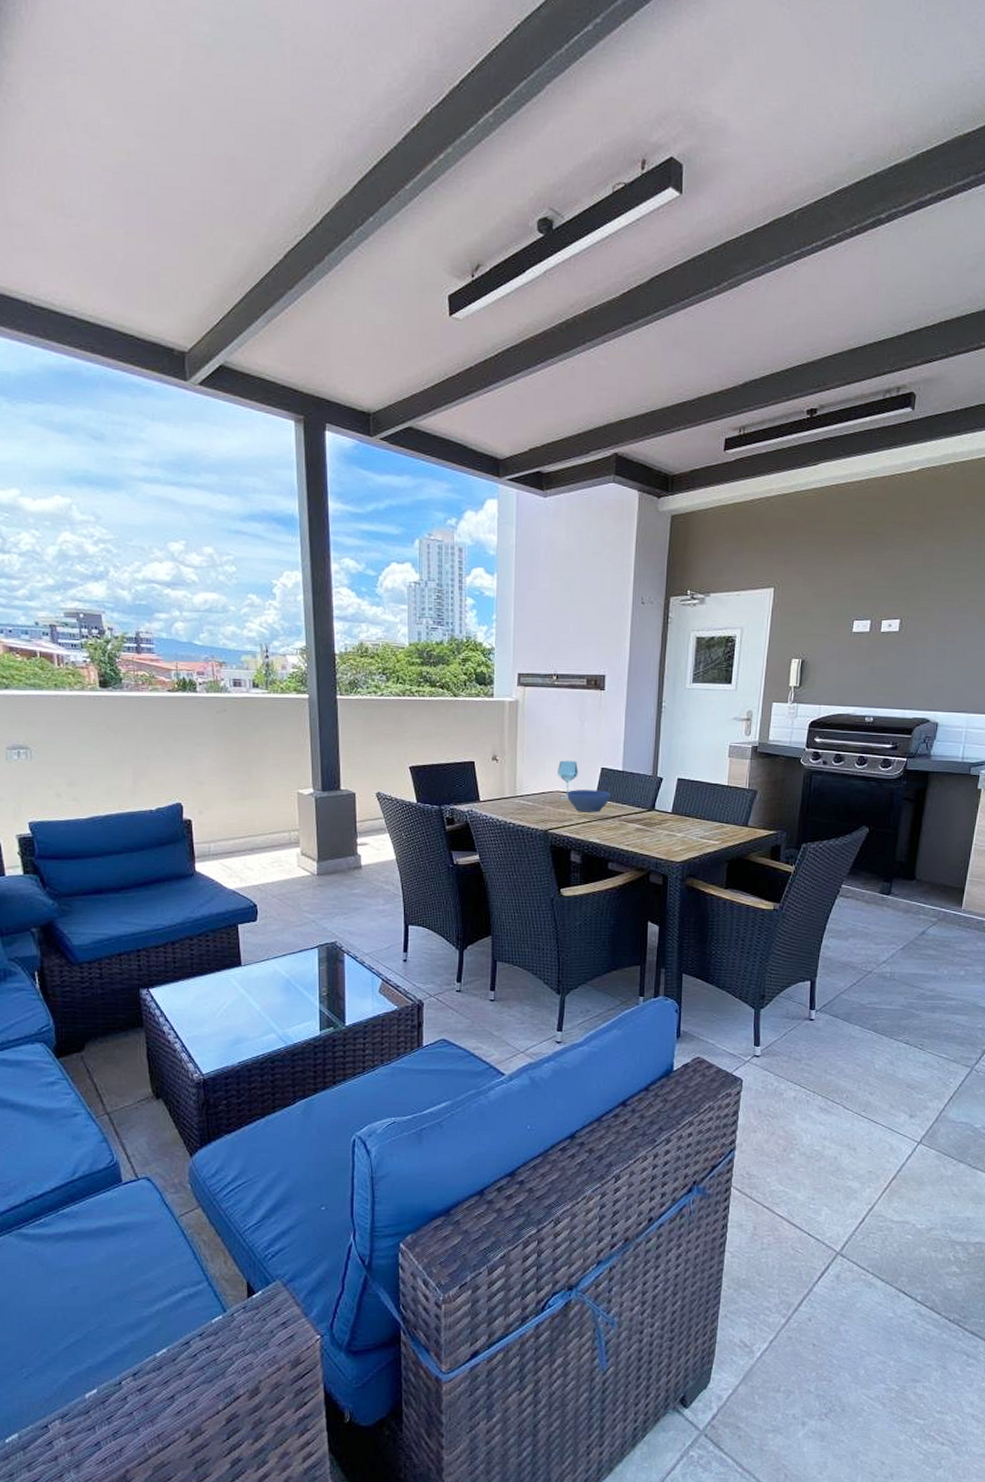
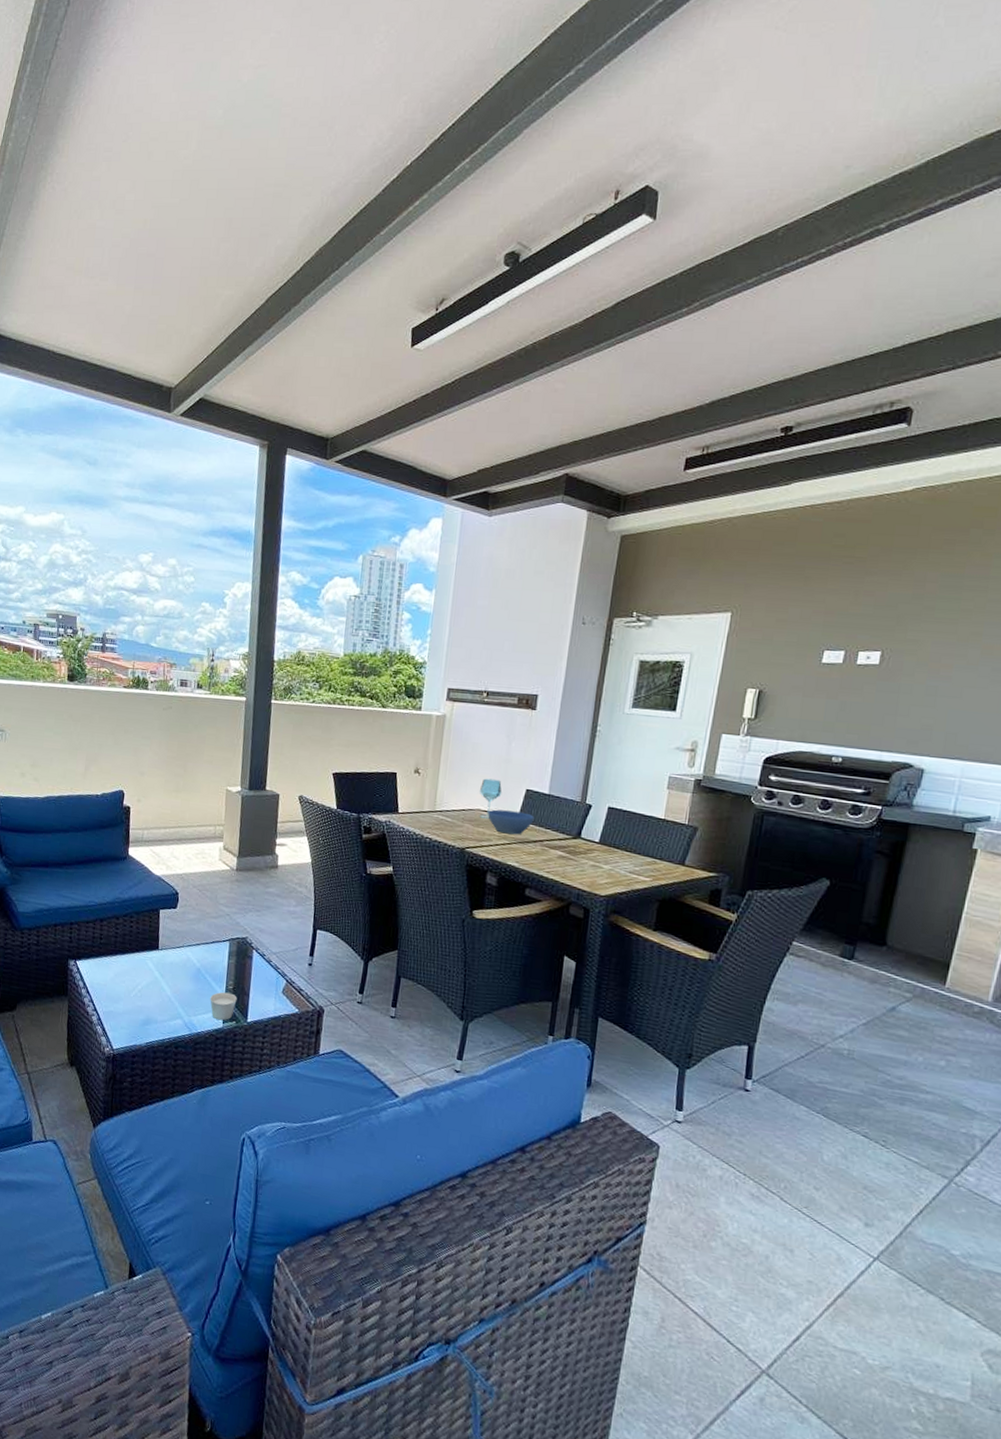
candle: none [303,999,332,1028] -> present [210,992,237,1021]

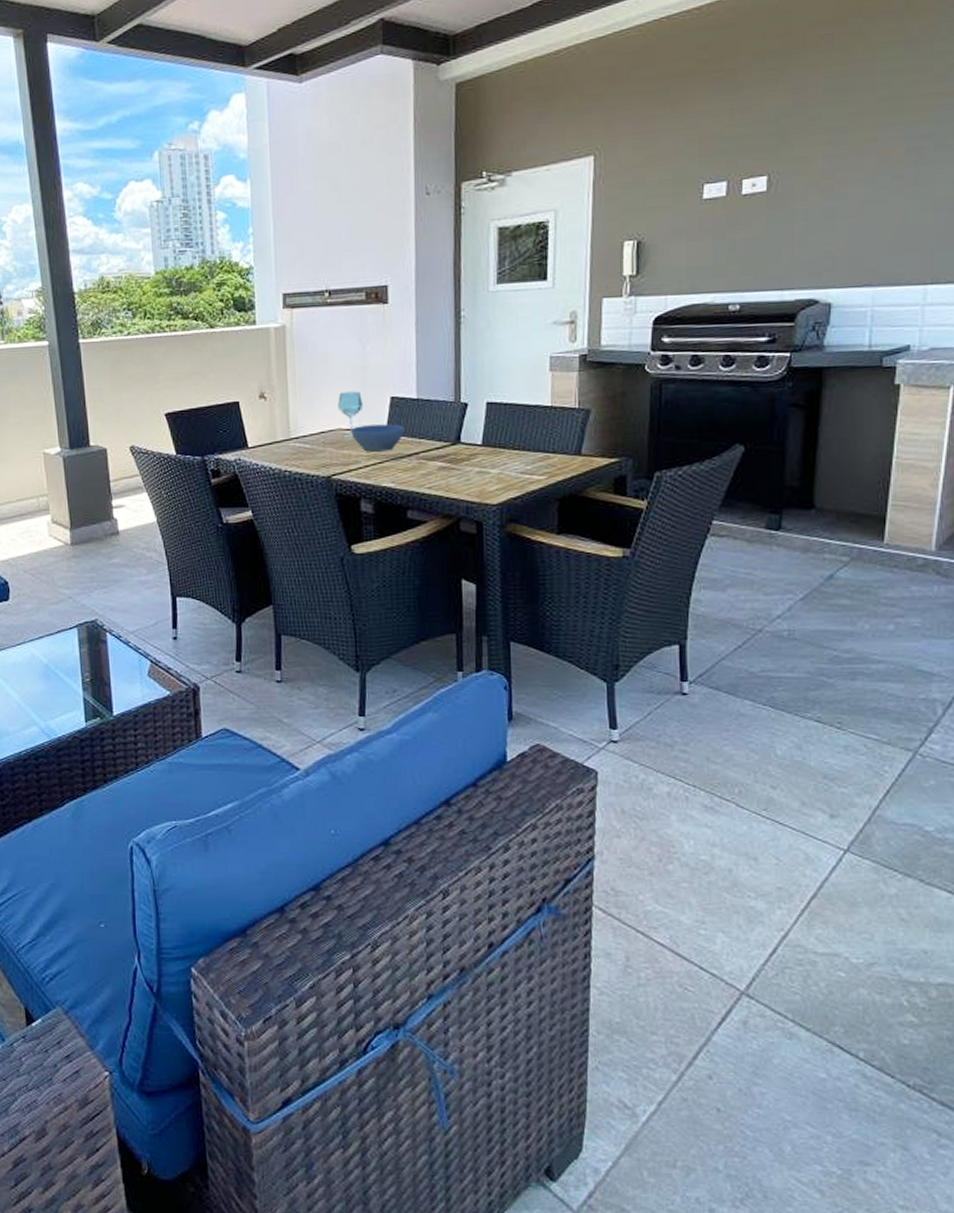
candle: present [210,992,237,1021] -> none [65,686,98,720]

